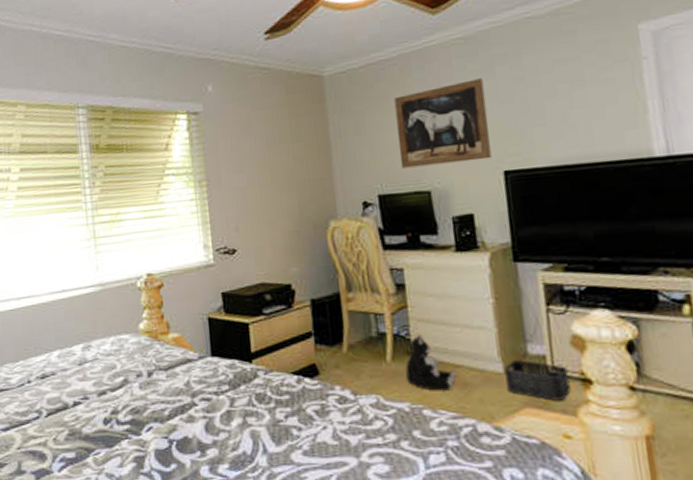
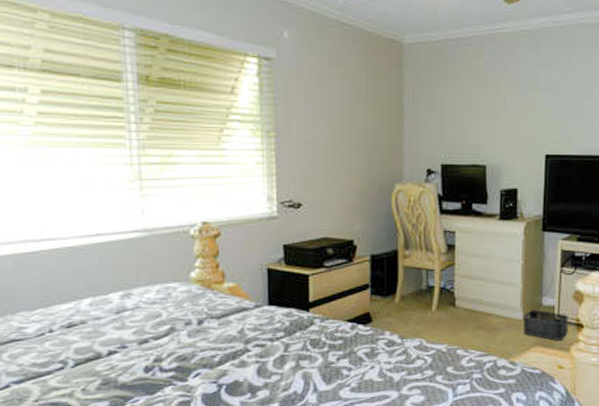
wall art: present [394,78,492,169] -> none [464,70,540,143]
plush toy: present [405,334,457,391] -> none [447,288,487,335]

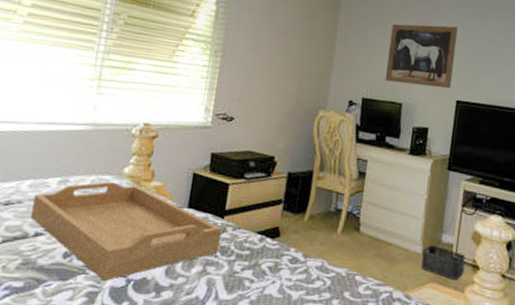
serving tray: none [98,288,310,389] -> present [31,181,223,281]
wall art: none [464,70,540,143] -> present [385,23,458,89]

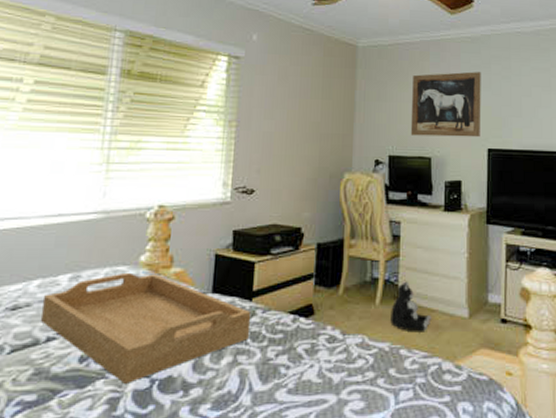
plush toy: none [349,215,388,263] -> present [390,281,432,333]
storage bin: present [421,245,466,280] -> none [469,307,516,343]

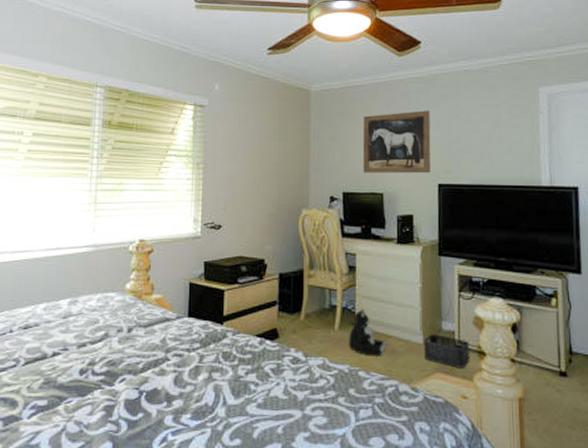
serving tray: present [41,272,251,384] -> none [48,298,223,394]
storage bin: none [469,307,516,343] -> present [424,334,470,368]

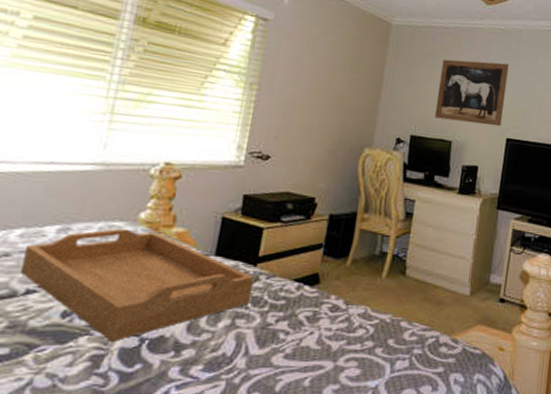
serving tray: none [48,298,223,394] -> present [21,228,255,341]
plush toy: present [349,309,388,356] -> none [394,257,435,307]
storage bin: present [424,334,470,368] -> none [469,286,514,321]

